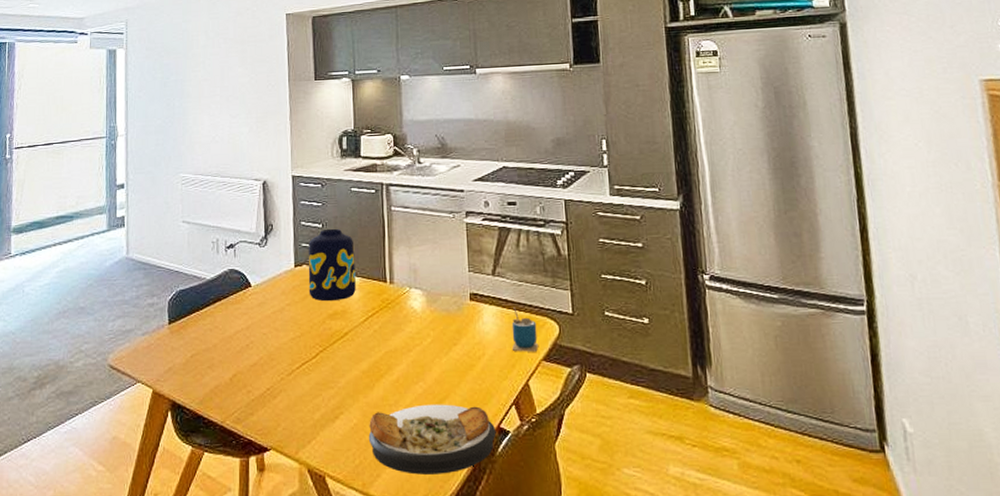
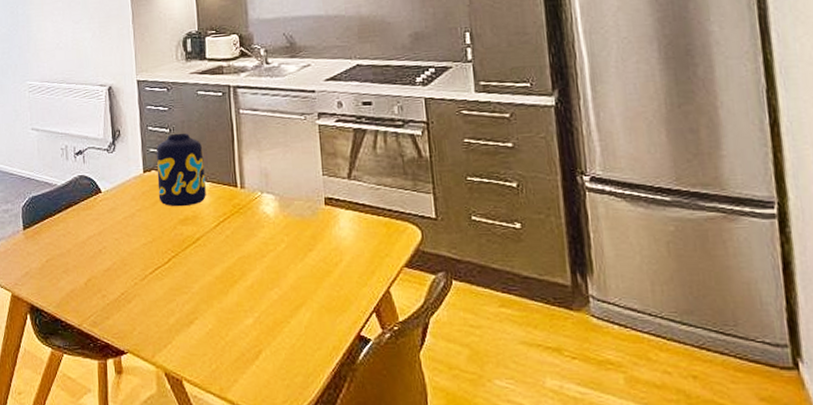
plate: present [368,404,496,475] -> none [224,311,357,381]
cup: present [511,307,539,352] -> none [370,211,400,258]

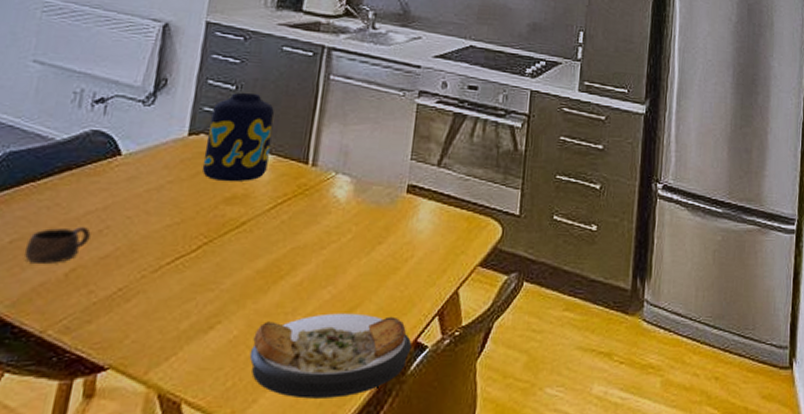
cup: none [56,248,95,276] -> present [24,227,91,263]
plate: none [224,311,357,381] -> present [249,313,412,399]

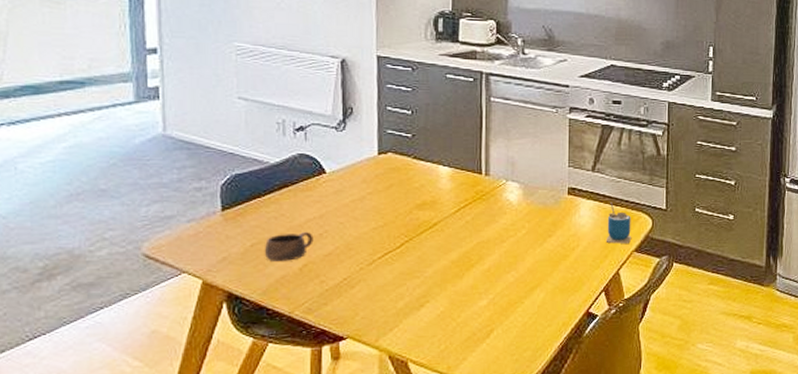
vase: present [202,92,275,182] -> none [394,116,448,192]
plate: present [249,313,412,399] -> none [455,291,585,357]
cup: none [445,203,478,256] -> present [605,201,632,244]

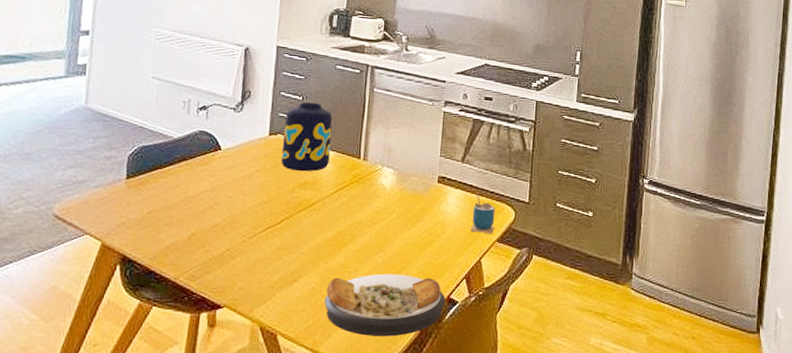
cup: present [264,232,314,261] -> none [158,203,204,229]
vase: none [394,116,448,192] -> present [281,102,333,172]
plate: none [455,291,585,357] -> present [324,273,446,337]

